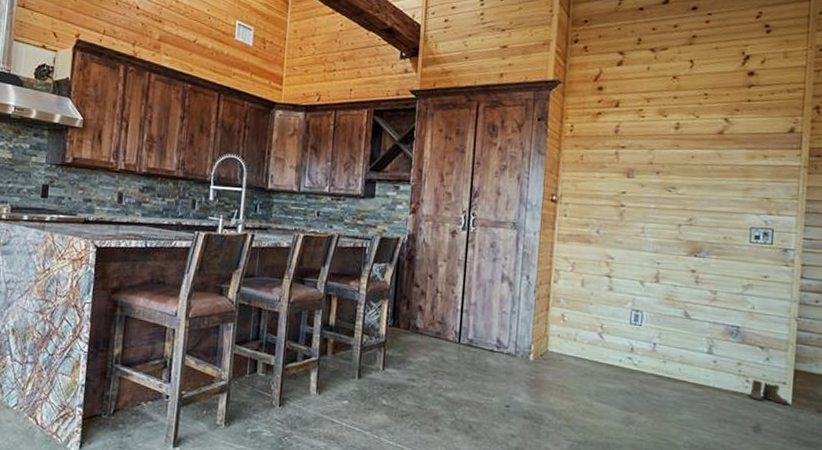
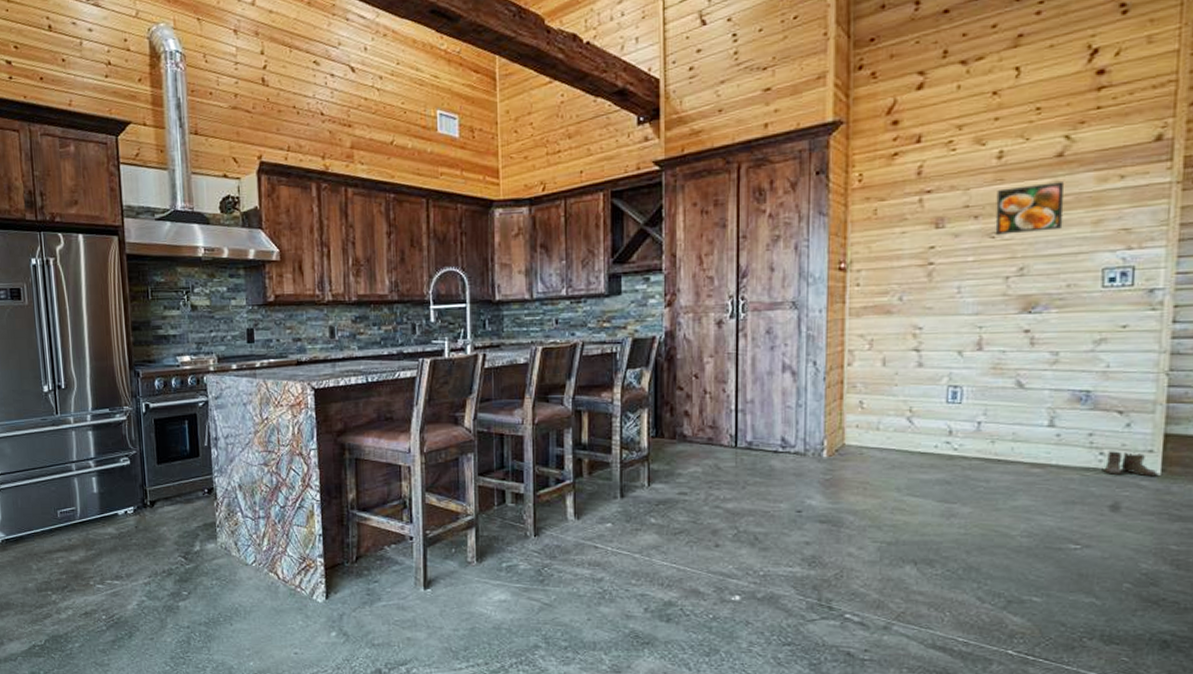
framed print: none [671,153,723,192] -> present [995,182,1064,235]

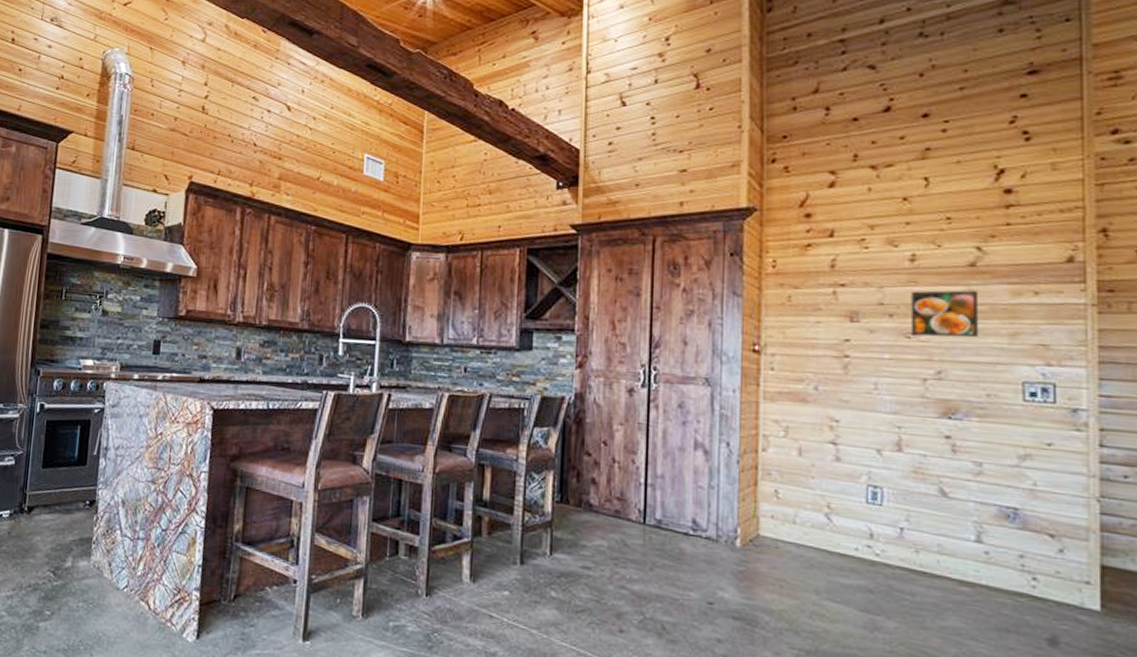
boots: present [1103,451,1158,477] -> none [1038,577,1097,613]

